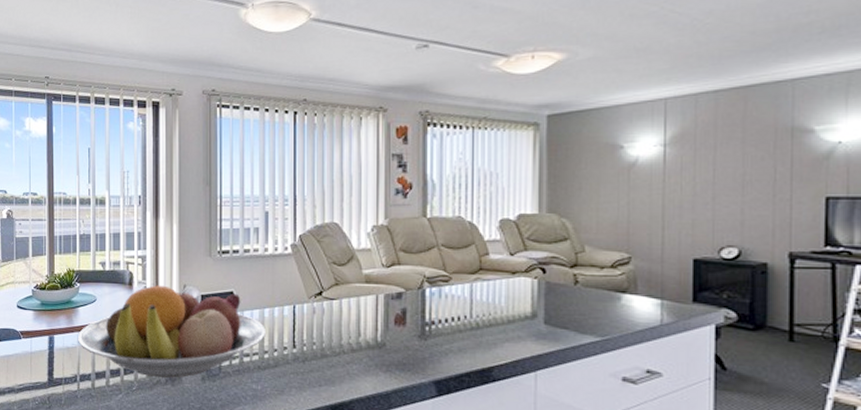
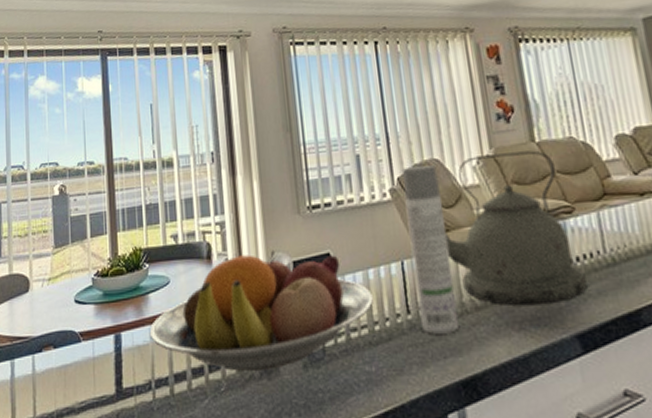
spray bottle: none [303,228,336,367] -> present [402,165,460,334]
kettle: none [335,224,452,354] -> present [445,150,589,306]

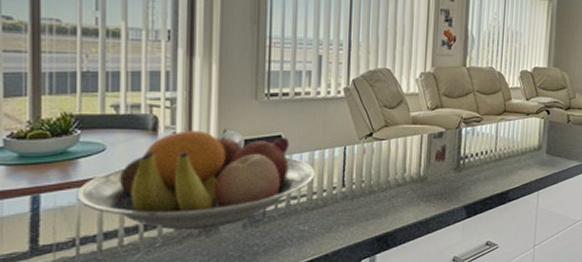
spray bottle: present [402,165,460,334] -> none [352,72,388,203]
kettle: present [445,150,589,306] -> none [384,71,480,185]

